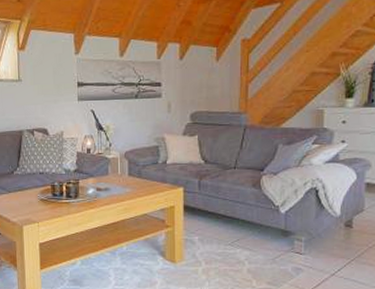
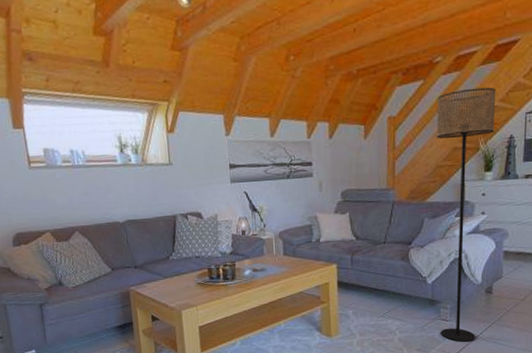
floor lamp: none [294,11,359,278] -> present [437,87,496,342]

